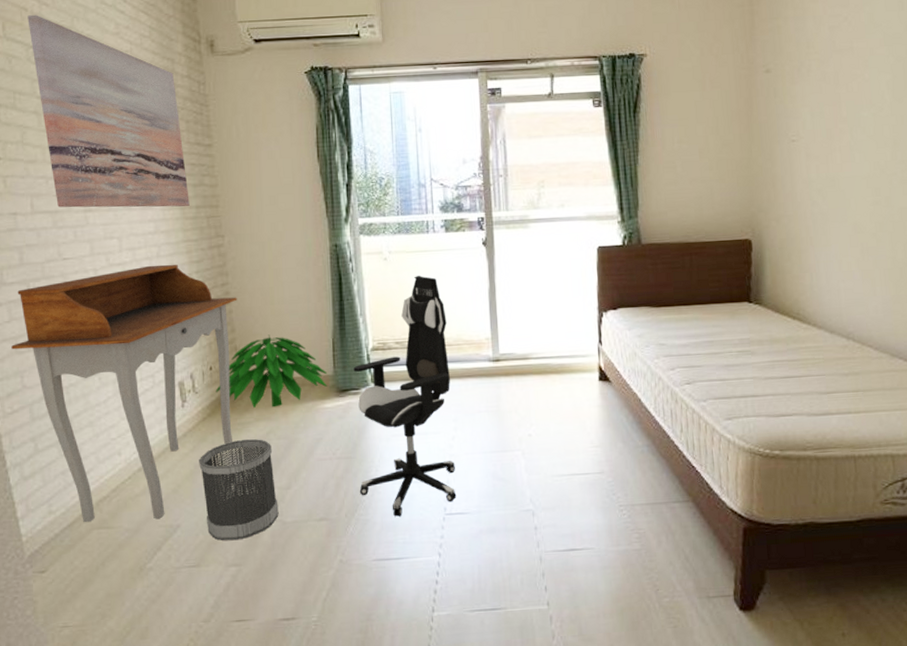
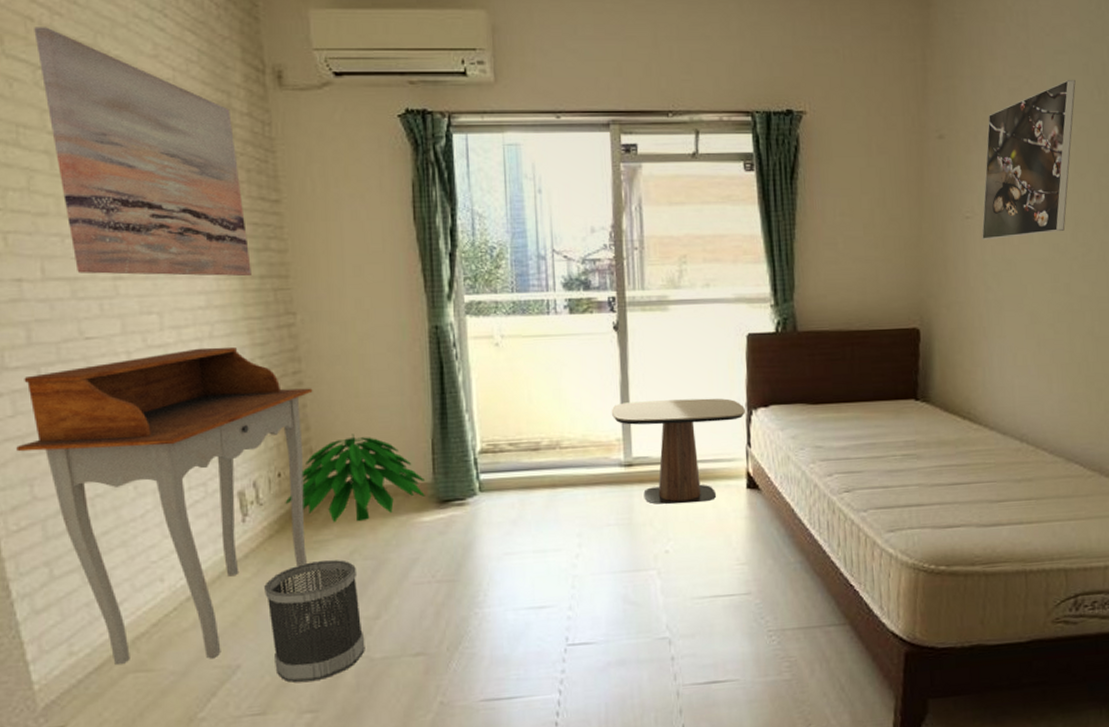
office chair: present [353,275,457,517] -> none [457,365,581,649]
side table: none [481,302,597,394] -> present [611,398,745,504]
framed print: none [807,15,892,160] -> present [982,79,1076,240]

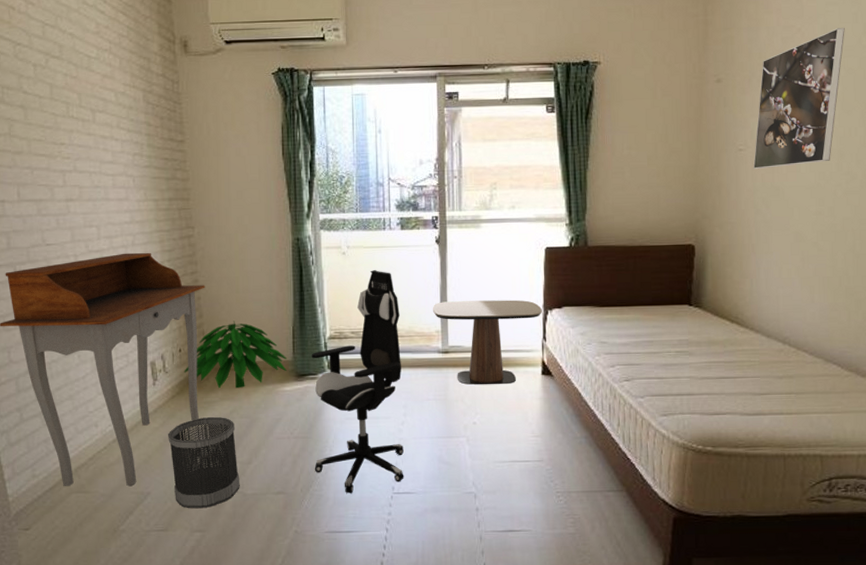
wall art: present [34,27,252,277] -> none [15,13,163,199]
office chair: none [457,365,581,649] -> present [311,270,404,493]

